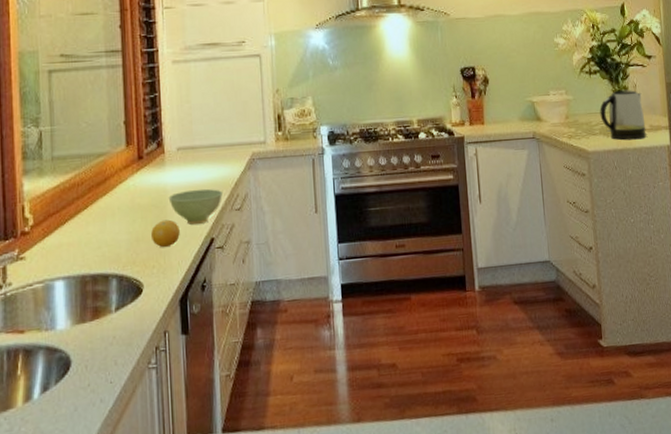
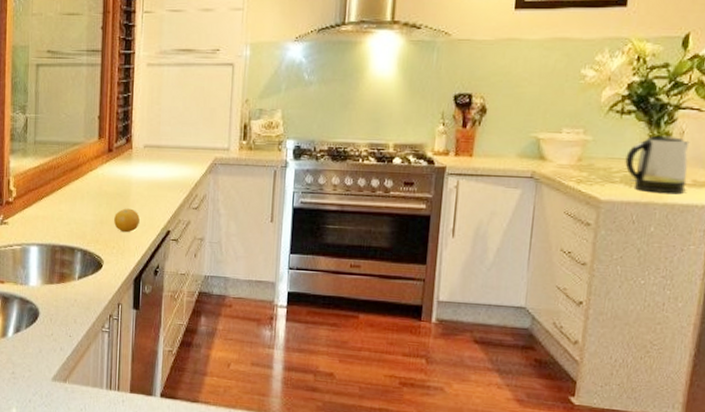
bowl: present [168,188,224,225] -> none [132,185,183,216]

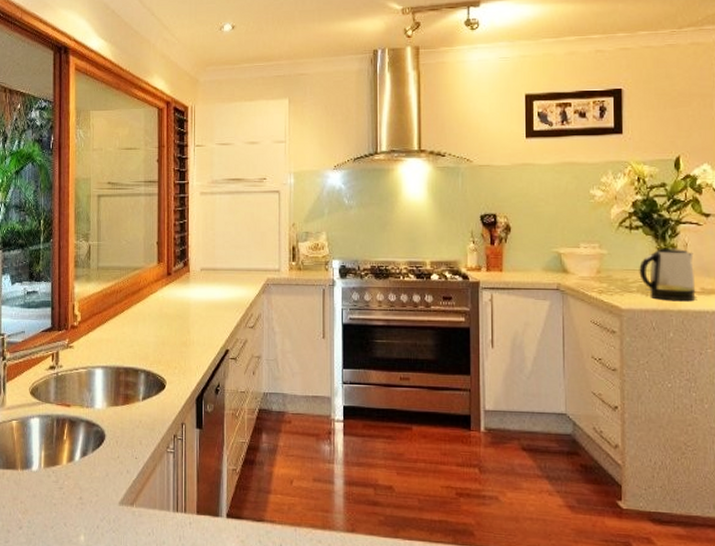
fruit: present [114,208,140,233] -> none [175,329,199,353]

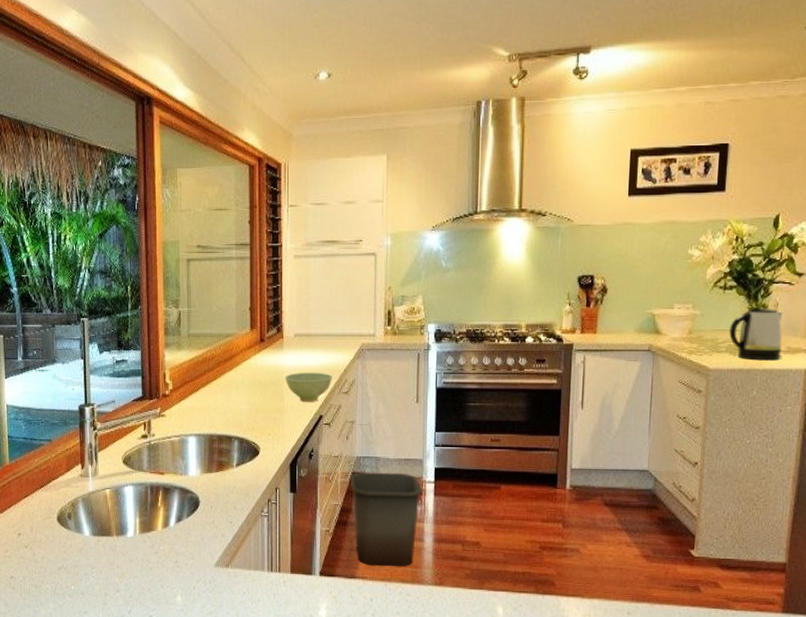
bowl: none [191,305,239,336] -> present [285,372,333,402]
waste bin: none [256,408,332,510] -> present [349,472,423,566]

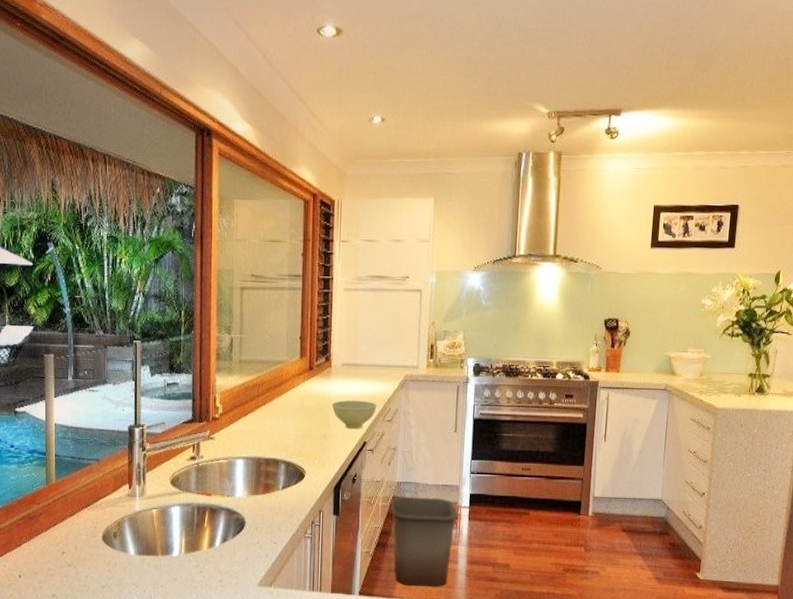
kettle: present [729,307,783,361] -> none [735,354,782,402]

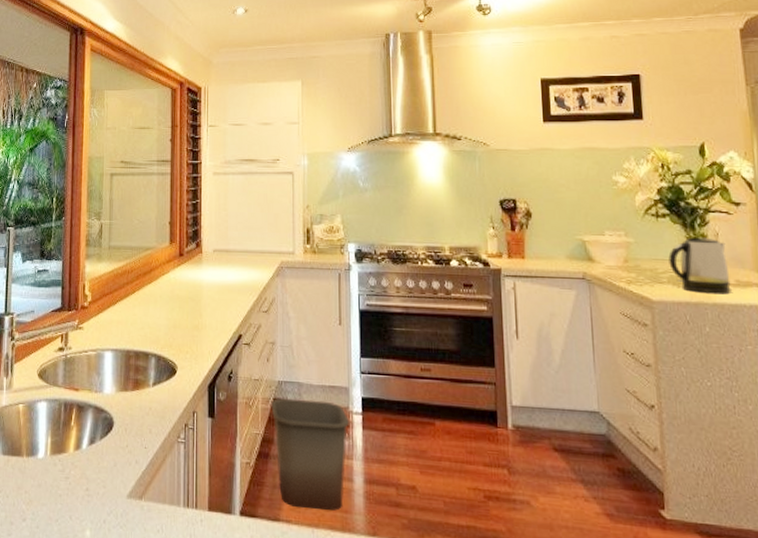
bowl: present [331,400,378,429] -> none [203,288,253,320]
kettle: none [735,354,782,402] -> present [668,237,731,294]

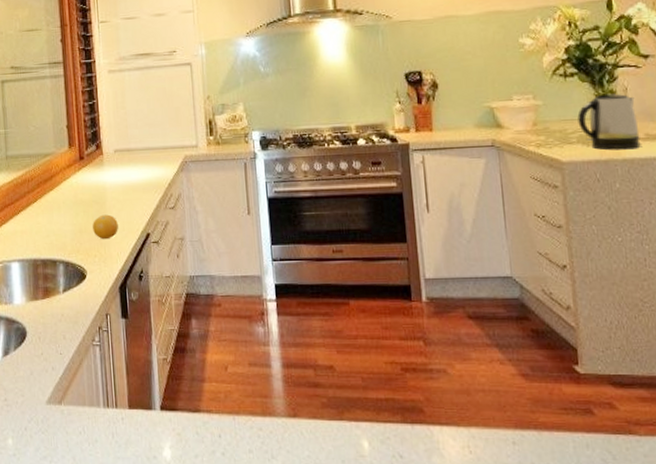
fruit: none [187,312,212,337] -> present [93,214,118,240]
waste bin: present [271,398,350,510] -> none [184,291,265,396]

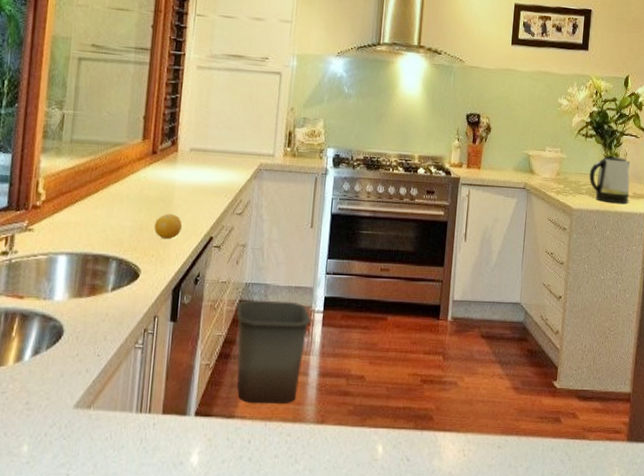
waste bin: none [184,291,265,396] -> present [236,299,311,403]

